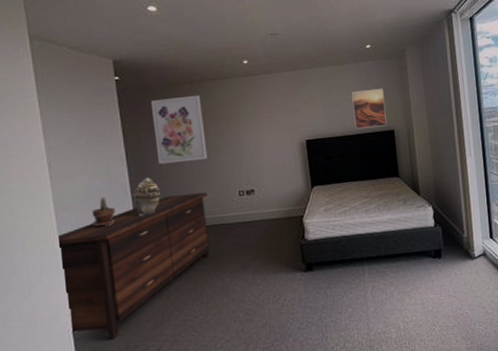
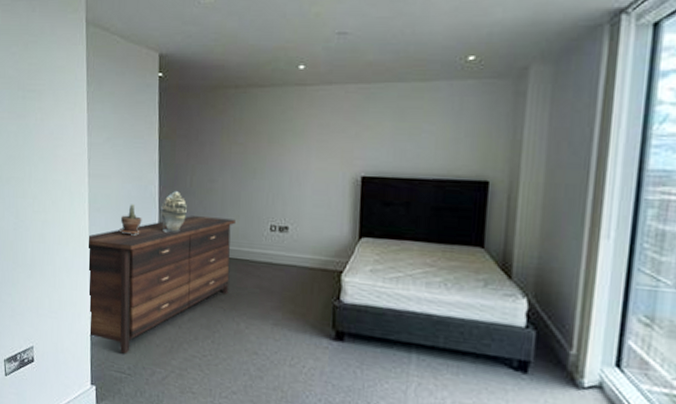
wall art: present [150,95,208,165] -> none [189,102,244,181]
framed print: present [351,88,387,129] -> none [431,119,483,174]

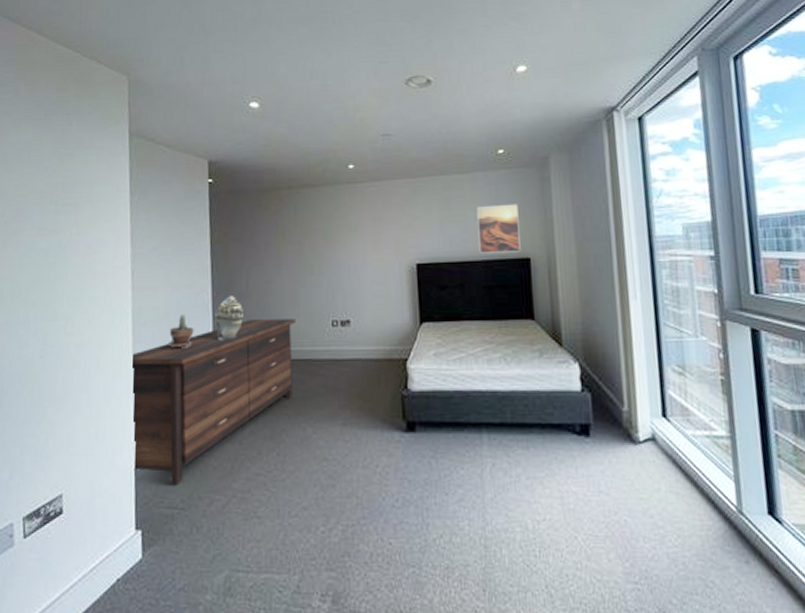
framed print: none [431,119,483,174] -> present [477,204,521,254]

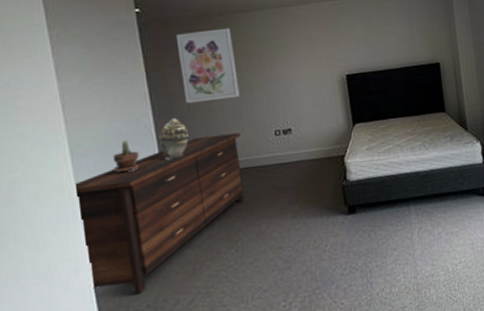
wall art: none [243,203,300,282] -> present [175,27,240,104]
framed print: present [477,204,521,254] -> none [394,18,432,62]

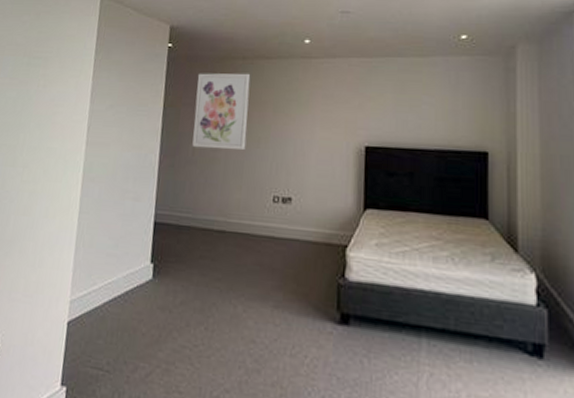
dresser: present [76,132,245,294] -> none [68,186,237,346]
potted plant: present [112,140,139,173] -> none [113,173,139,208]
decorative urn: present [159,118,189,161] -> none [159,160,188,205]

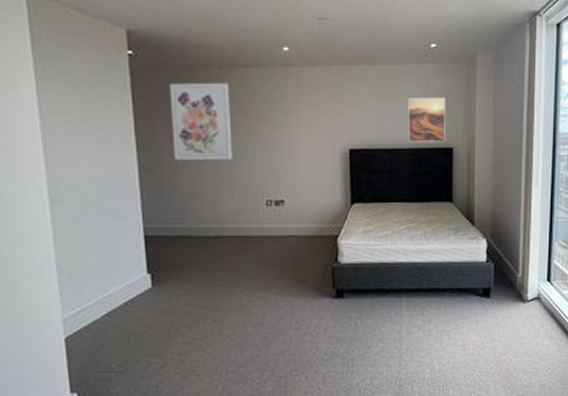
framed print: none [433,92,478,145] -> present [408,97,445,142]

